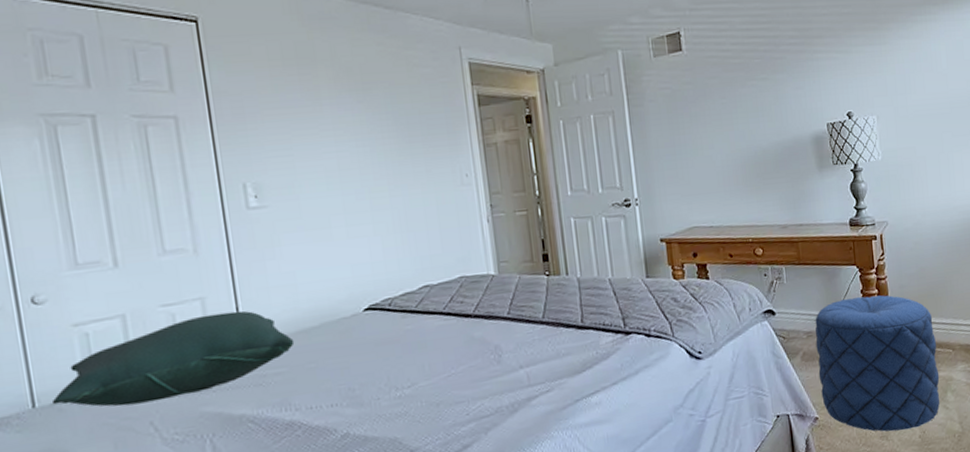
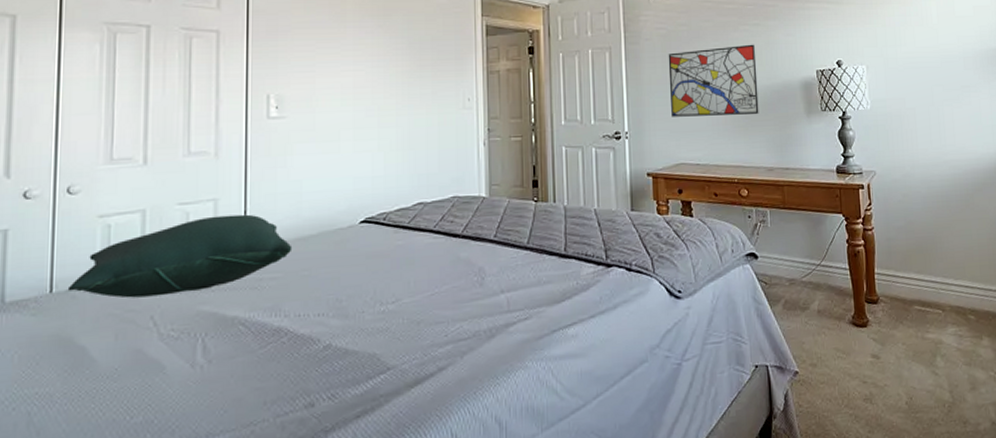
wall art: none [674,99,771,180] -> present [668,44,759,117]
pouf: present [815,295,940,432] -> none [798,246,929,394]

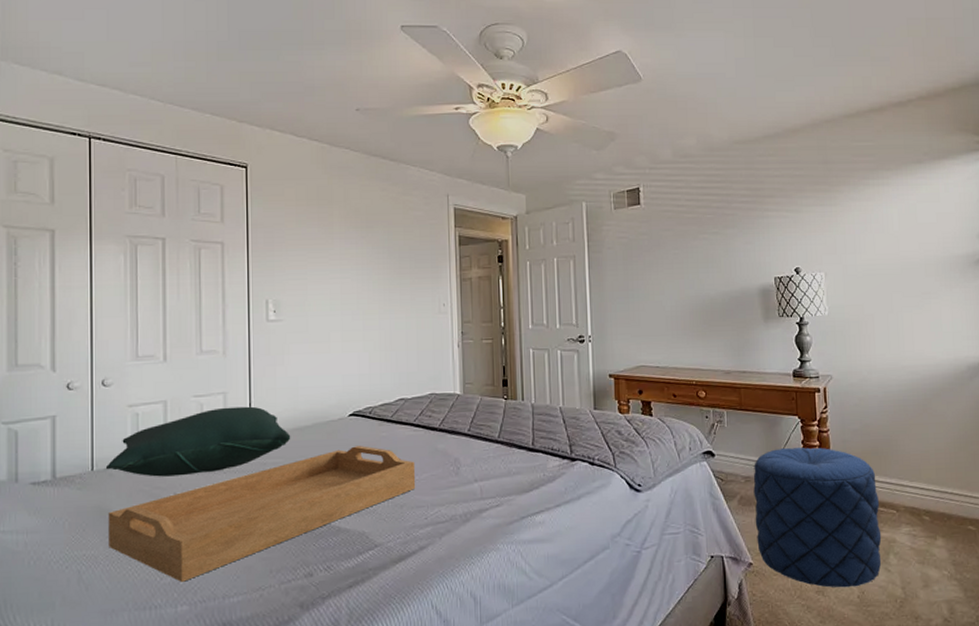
serving tray: none [67,256,435,420] -> present [108,446,416,582]
wall art: present [668,44,759,117] -> none [629,252,717,322]
pouf: none [798,246,929,394] -> present [753,447,882,588]

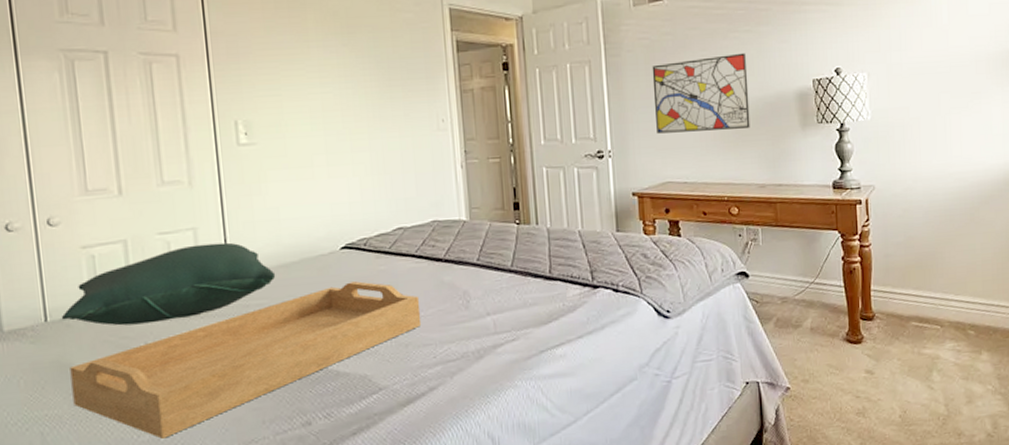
wall art: none [629,252,717,322] -> present [652,52,750,134]
pouf: present [753,447,882,588] -> none [790,263,925,409]

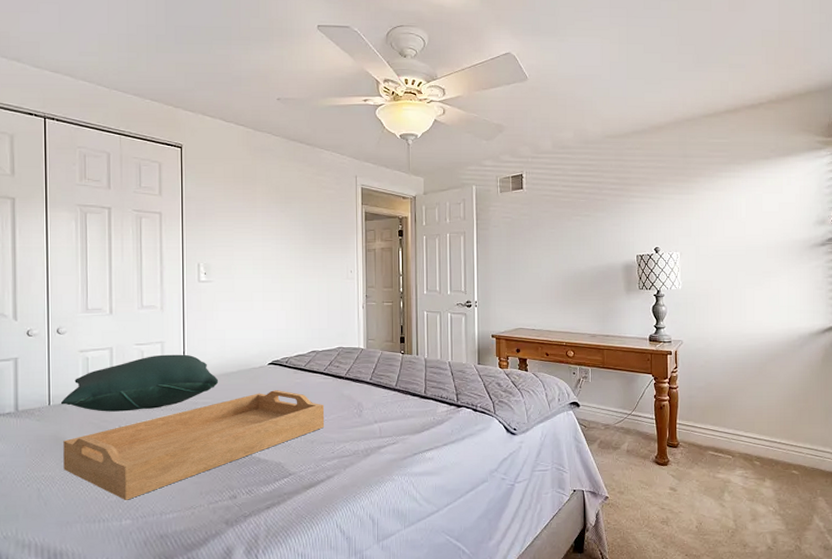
wall art: present [652,52,750,134] -> none [512,232,586,291]

